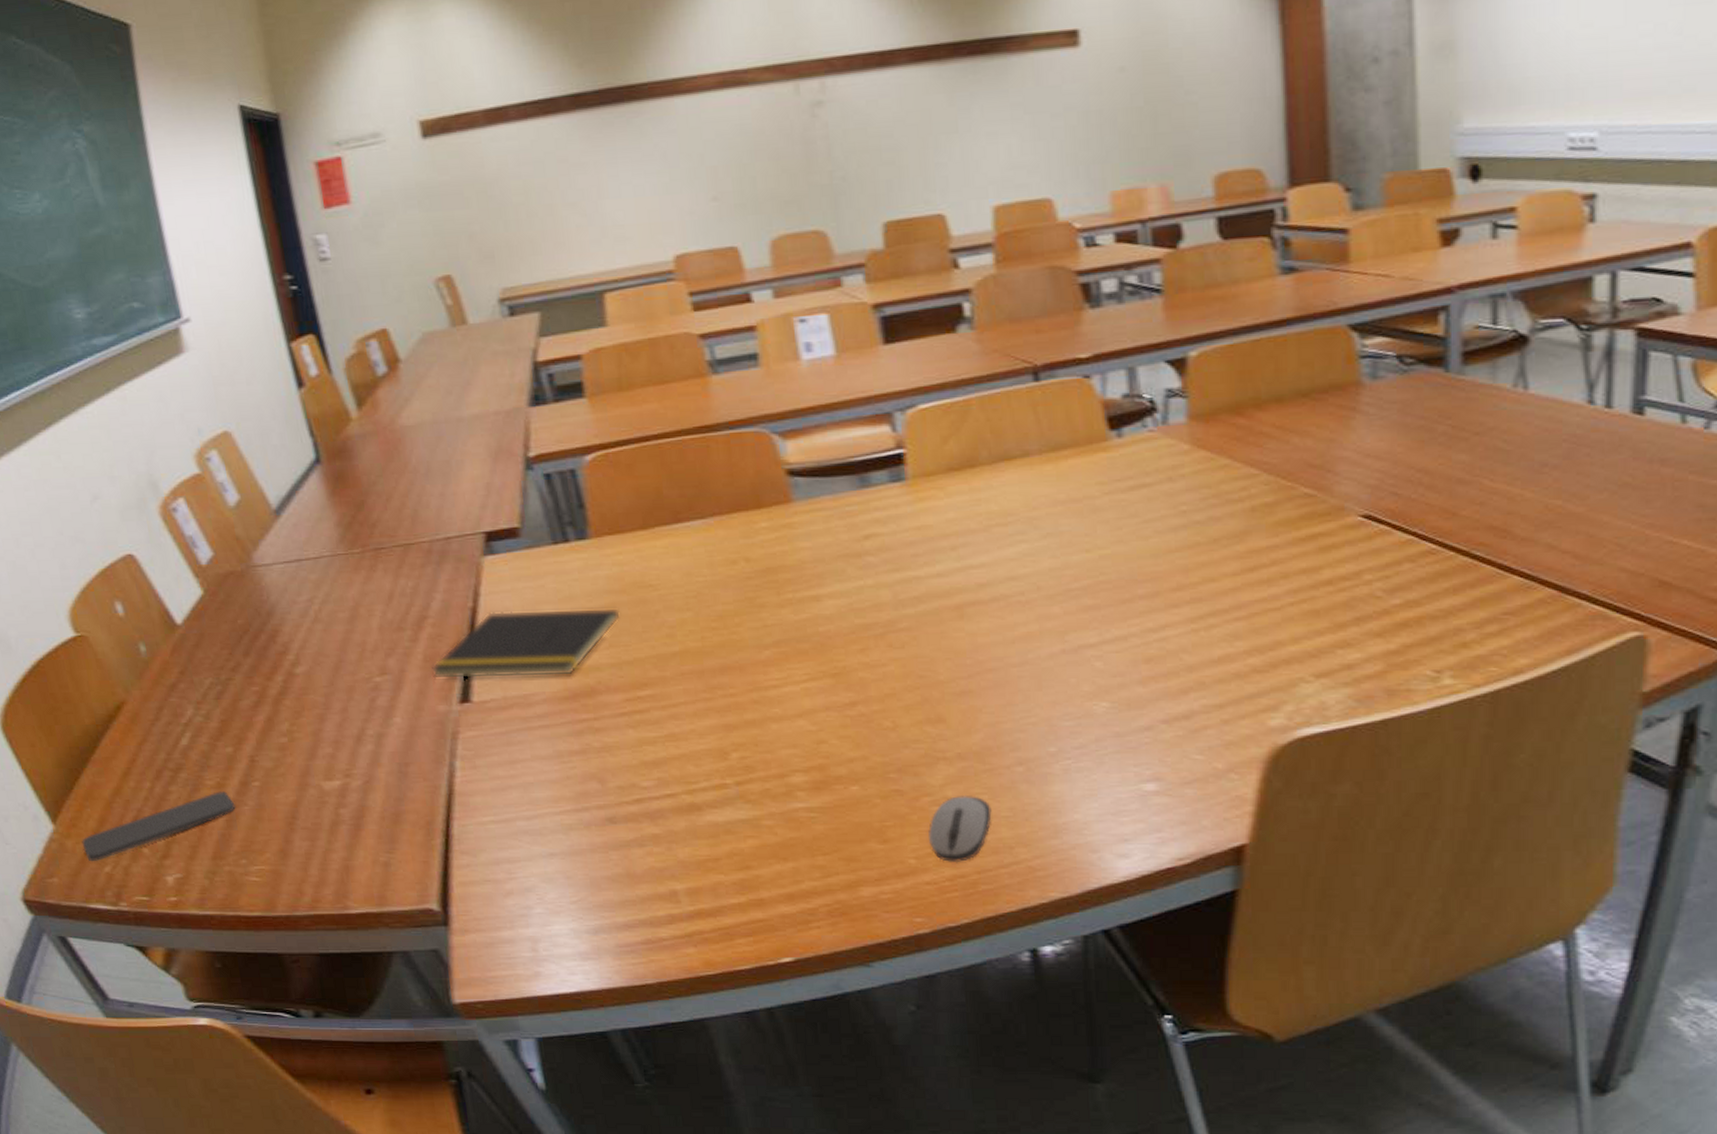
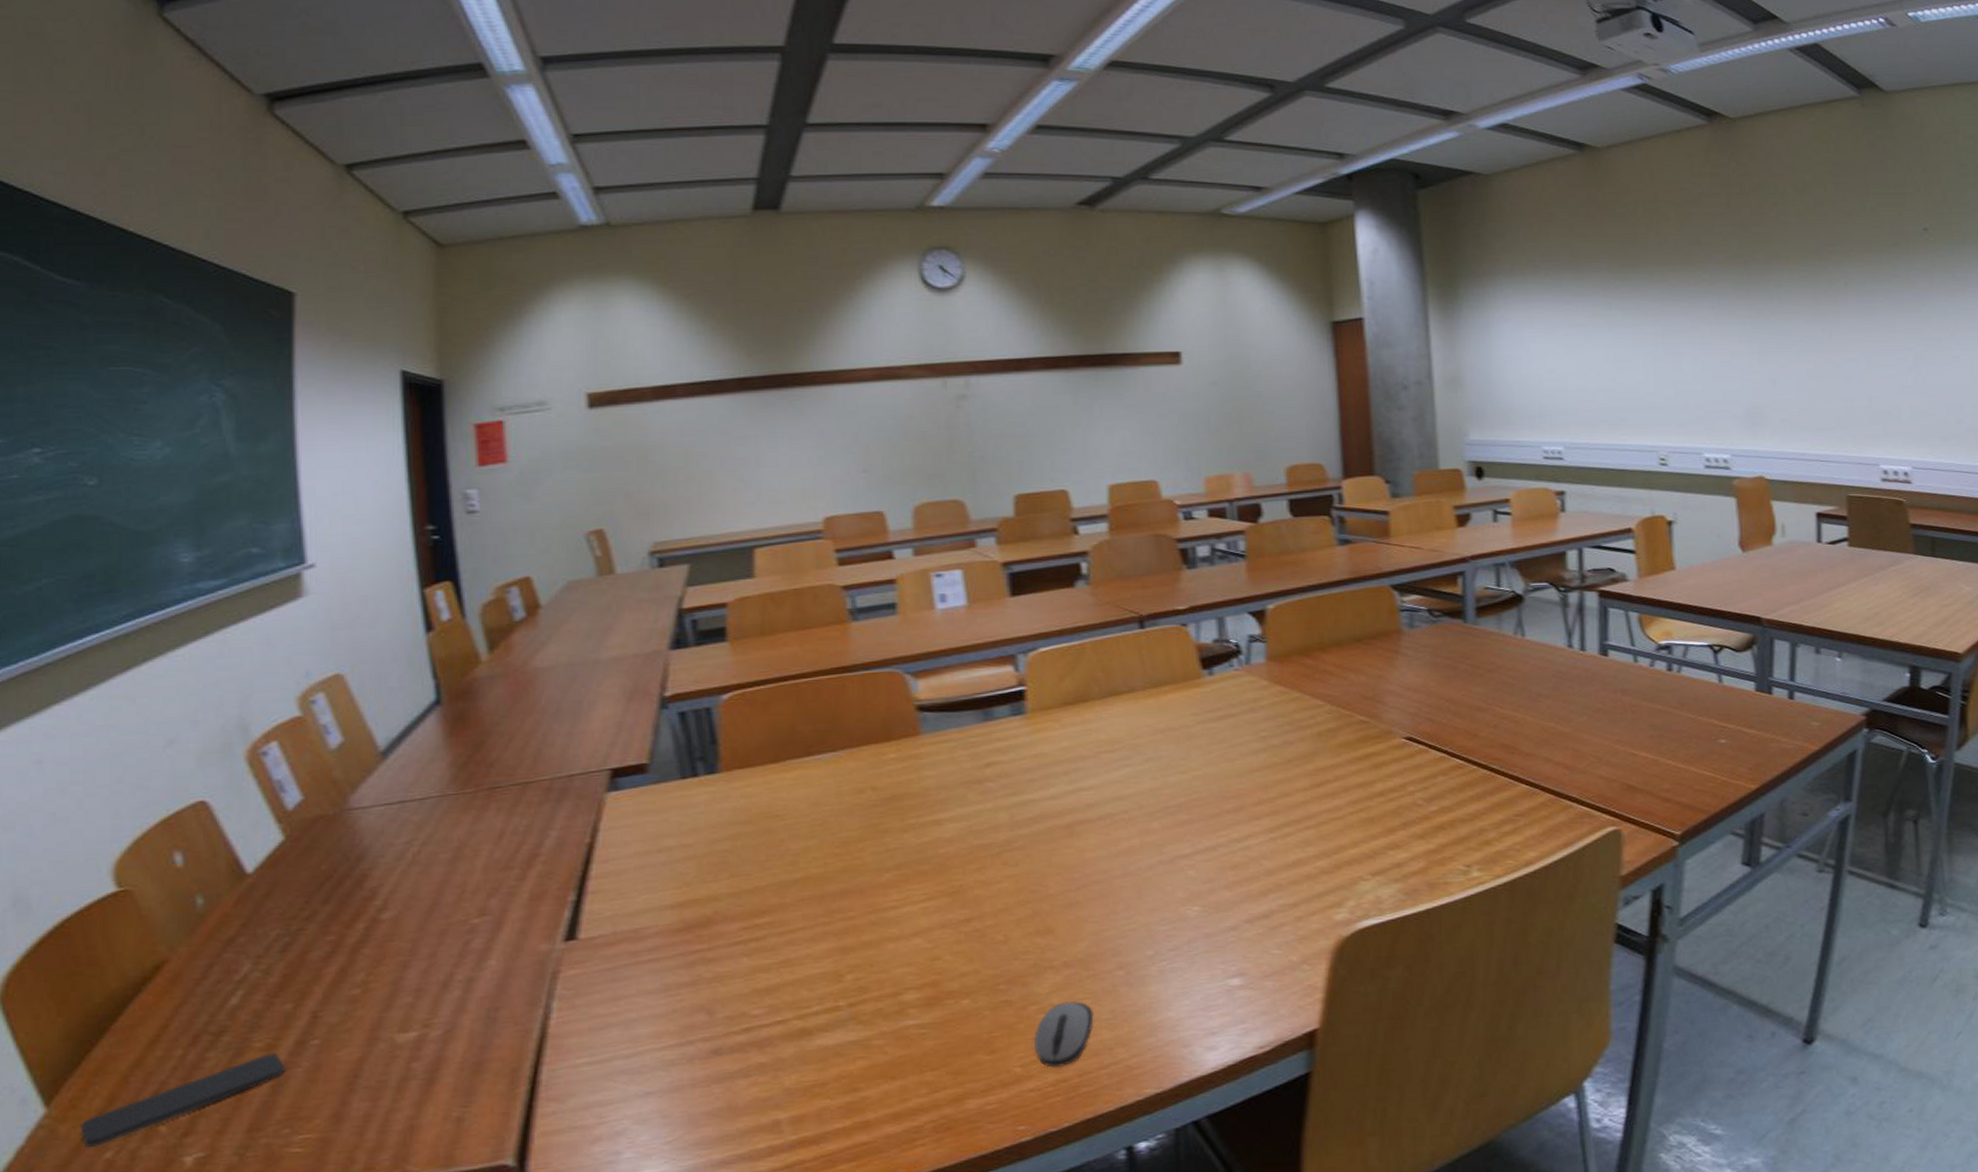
notepad: present [431,607,620,680] -> none [536,837,744,918]

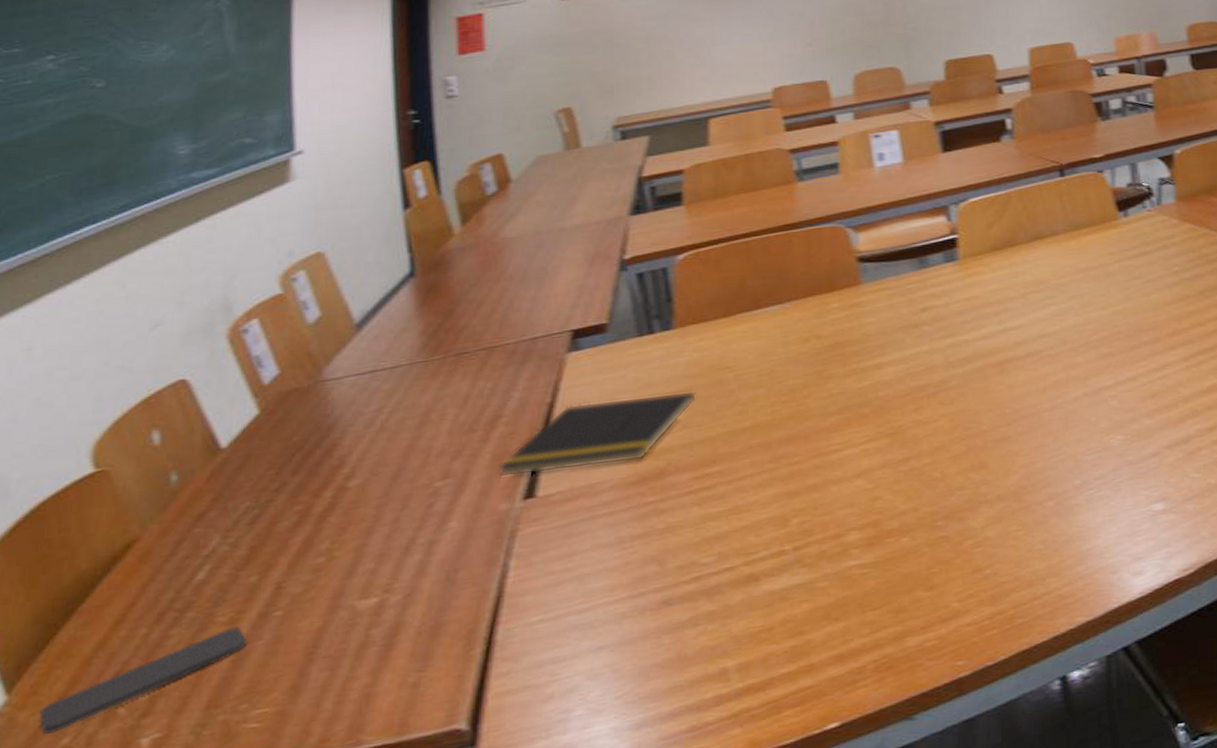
notepad: none [536,837,744,918] -> present [497,390,696,478]
computer mouse: present [1034,1001,1094,1068] -> none [971,533,1027,601]

